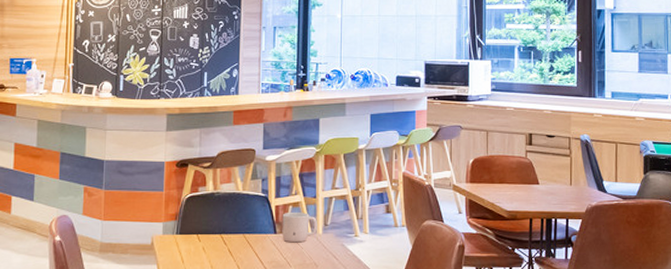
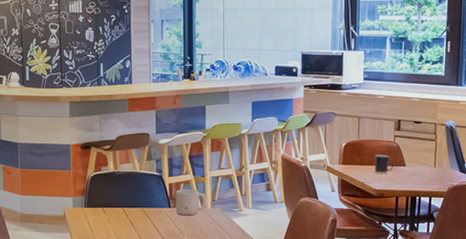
mug: none [505,171,527,193] -> present [374,154,394,174]

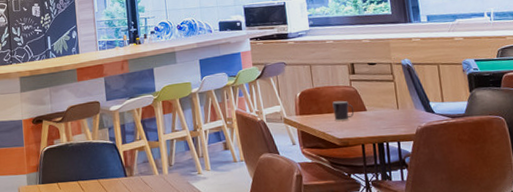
mug: present [175,190,207,216] -> none [130,155,164,185]

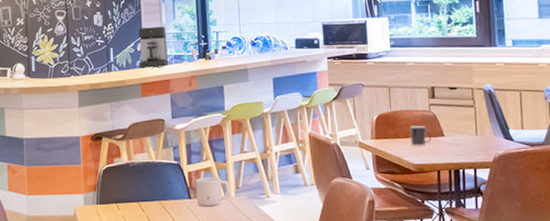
coffee maker: none [73,14,102,55] -> present [138,26,169,68]
mug: none [130,155,164,185] -> present [195,177,231,207]

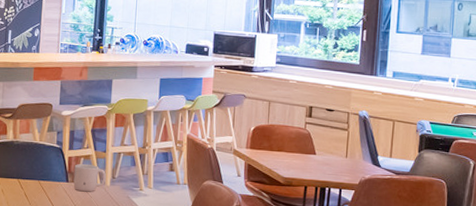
coffee maker: present [138,26,169,68] -> none [35,14,64,55]
mug: present [409,125,432,147] -> none [283,140,304,162]

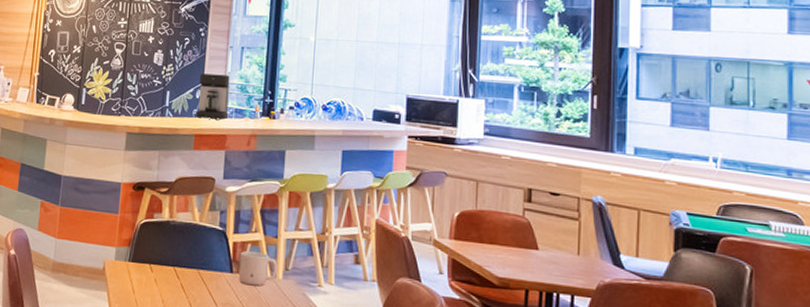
coffee maker: none [35,14,64,55] -> present [196,73,230,120]

